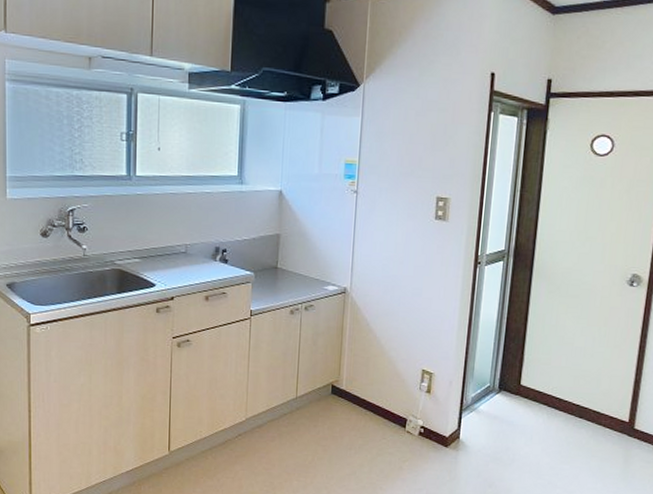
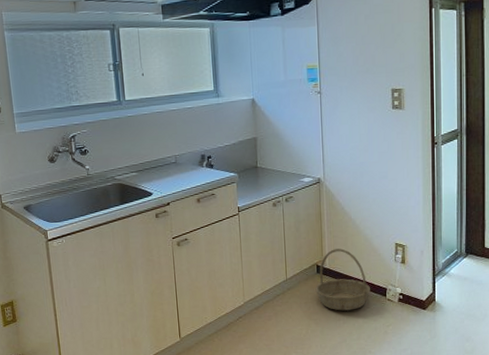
basket: none [327,369,389,440] -> present [315,248,370,311]

